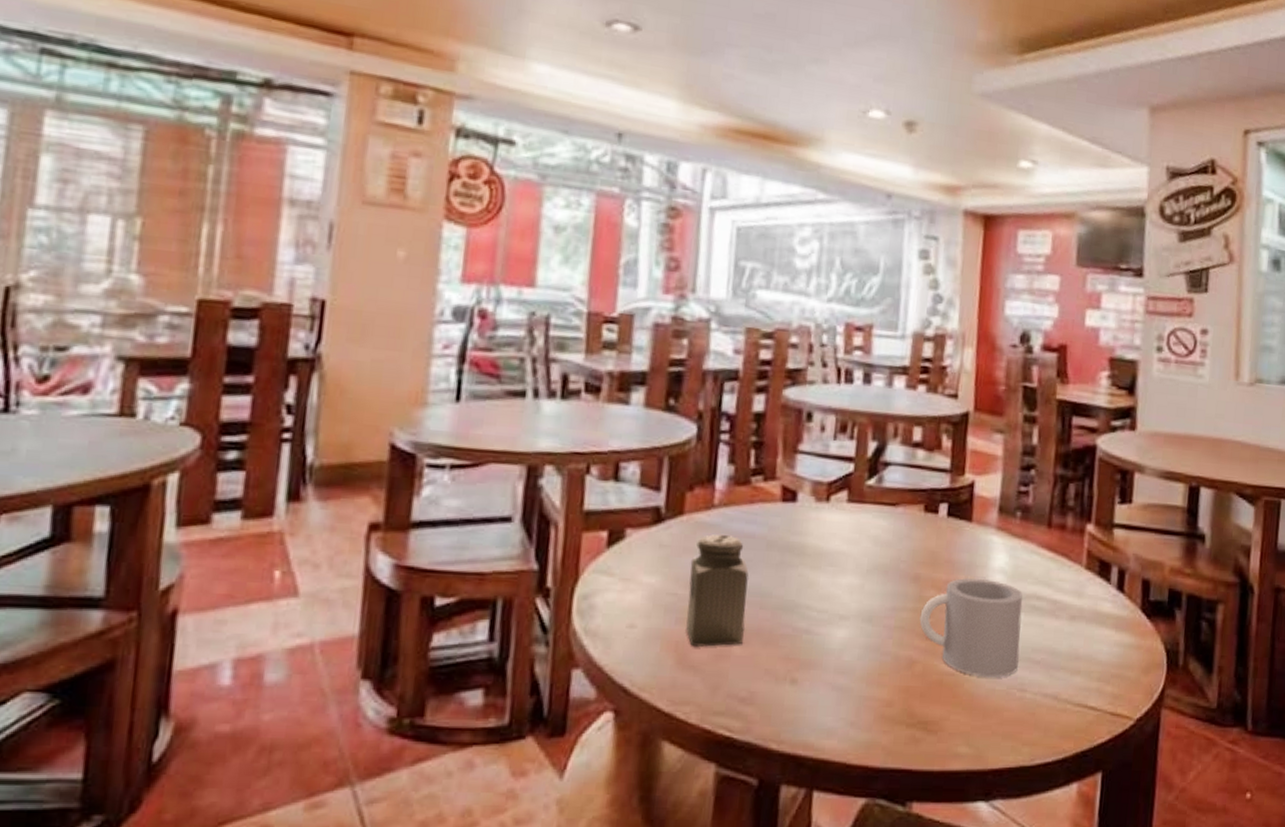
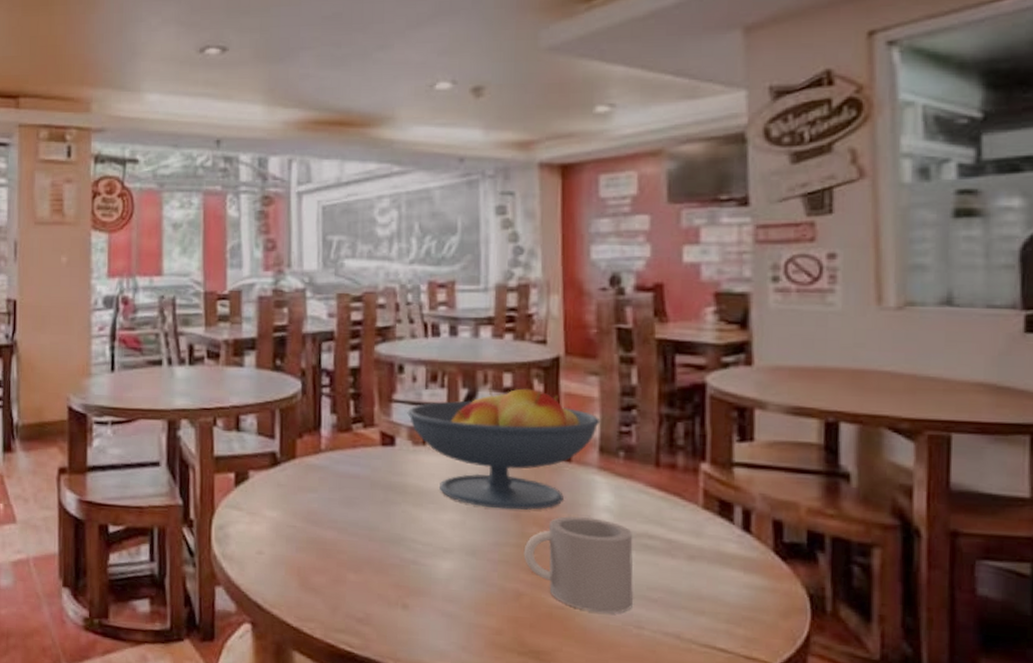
salt shaker: present [686,534,749,647] -> none [305,475,357,572]
fruit bowl: none [812,442,1002,573] -> present [407,388,601,510]

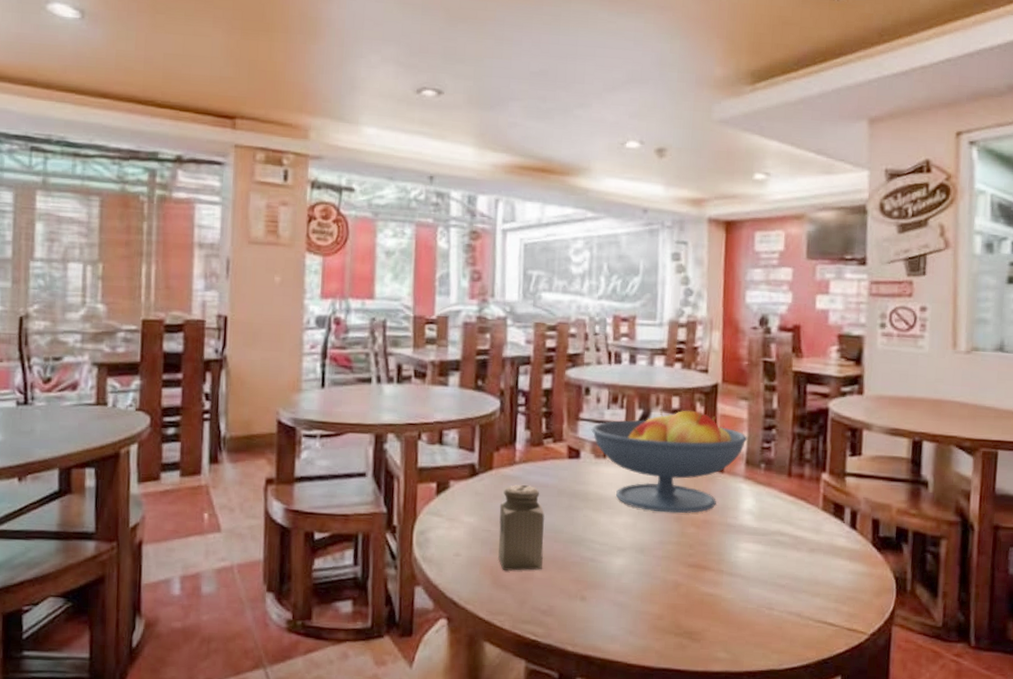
salt shaker: none [305,475,357,572] -> present [498,485,545,571]
mug: present [523,516,633,614] -> none [682,518,768,598]

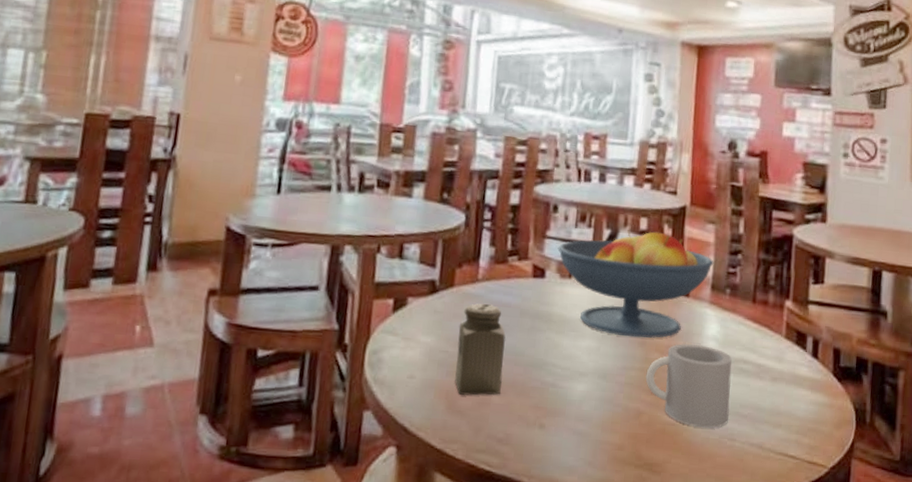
mug: none [682,518,768,598] -> present [645,344,732,428]

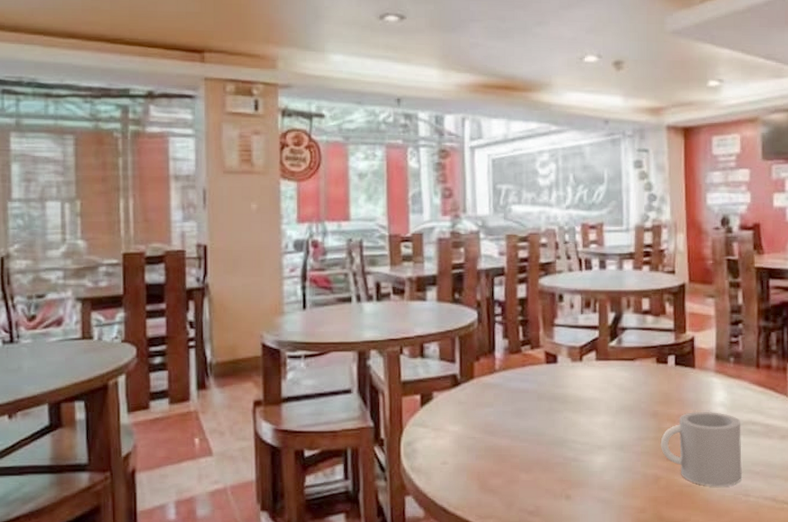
salt shaker: present [455,303,506,395] -> none [482,392,527,475]
fruit bowl: present [557,230,714,338] -> none [566,310,716,410]

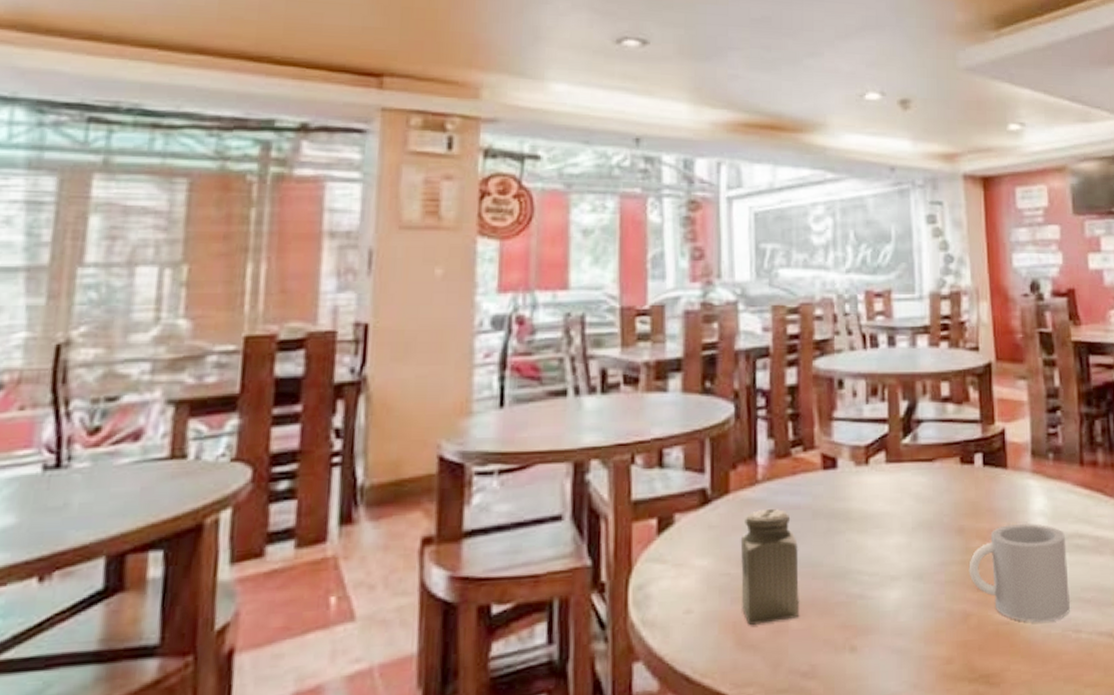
salt shaker: none [482,392,527,475] -> present [740,509,799,625]

